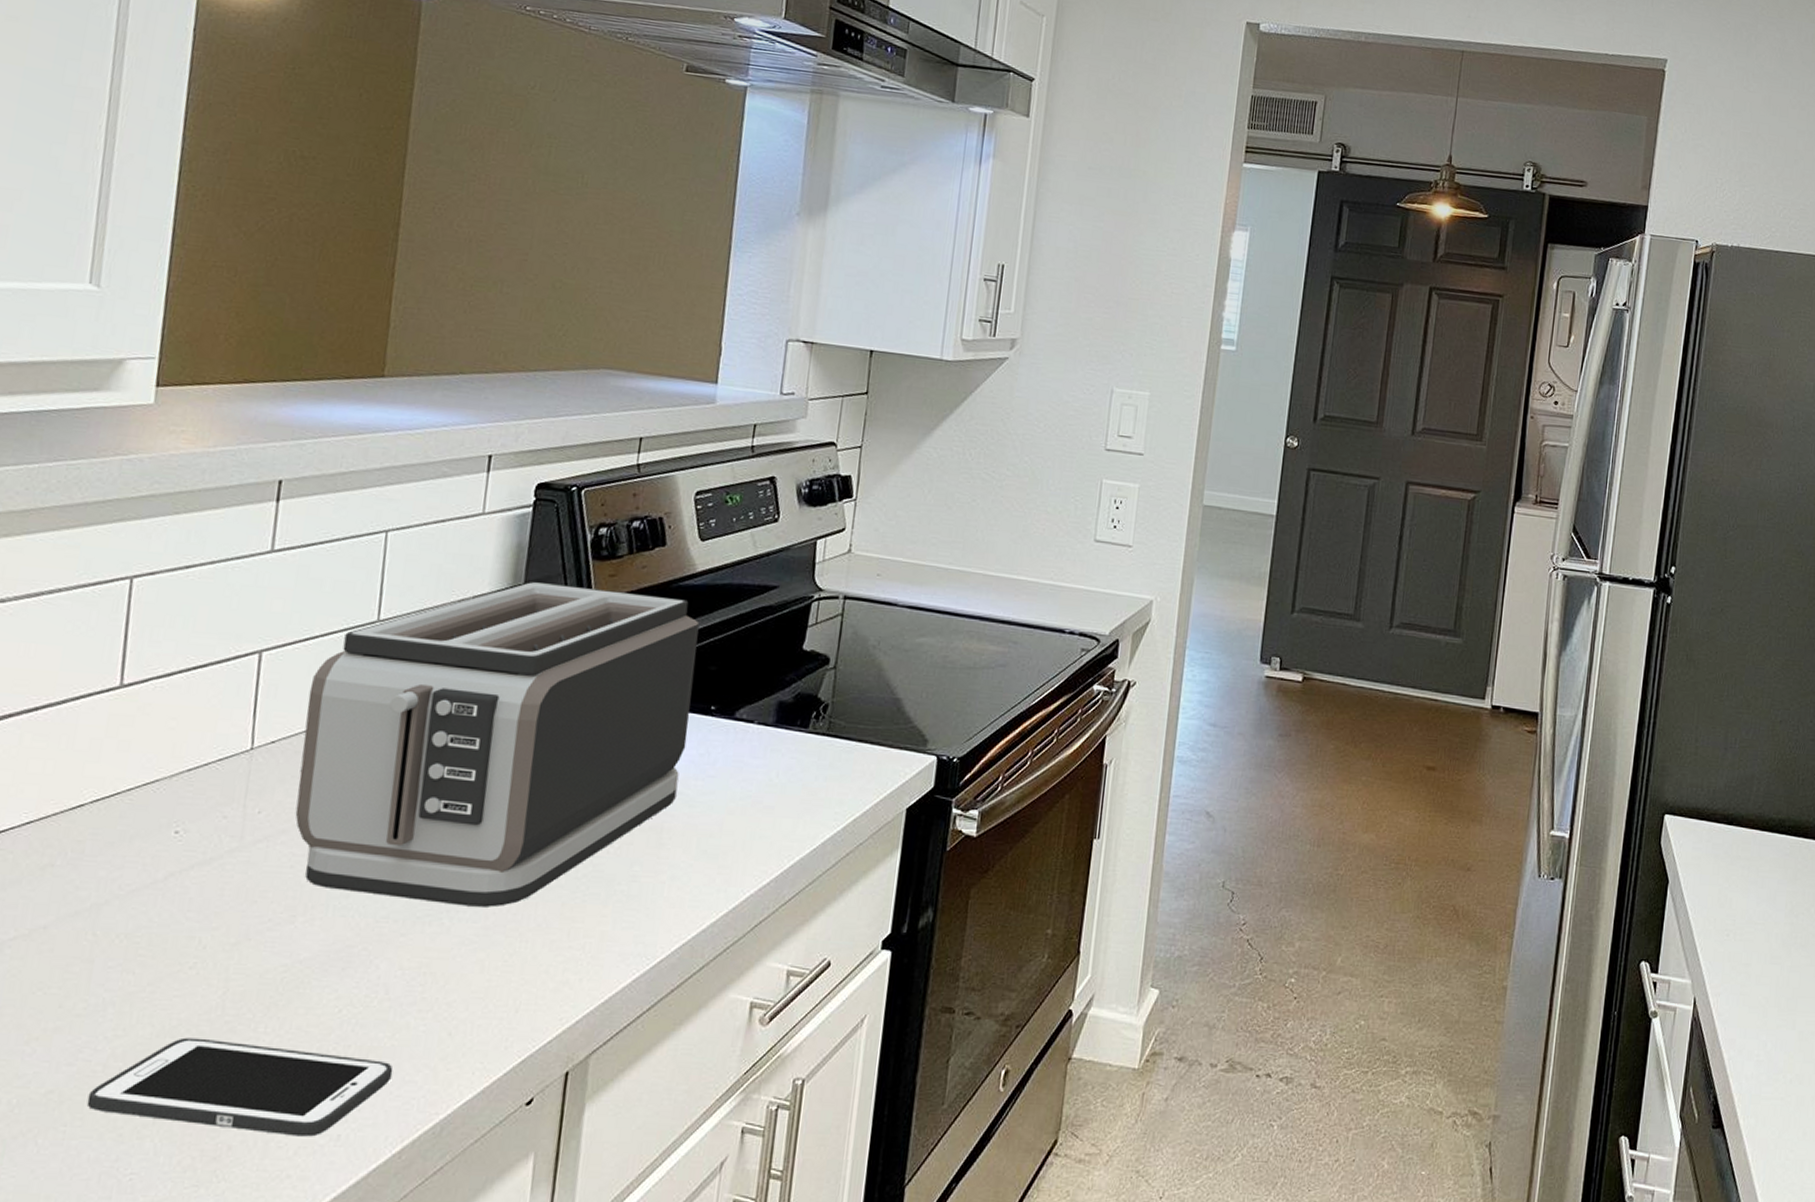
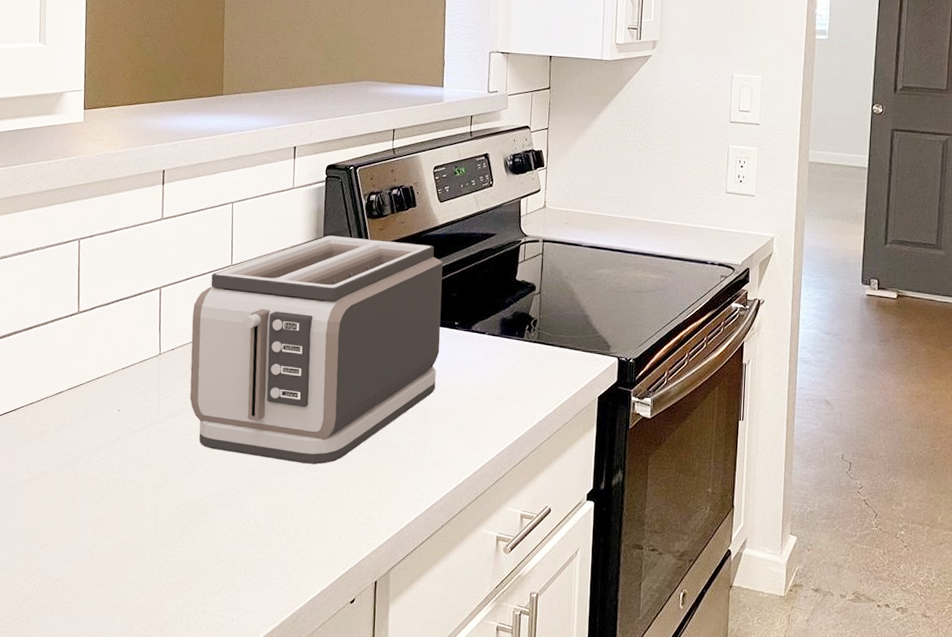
cell phone: present [86,1037,393,1137] -> none [79,548,264,618]

